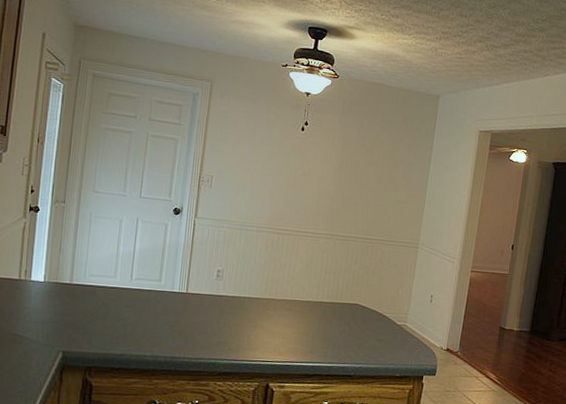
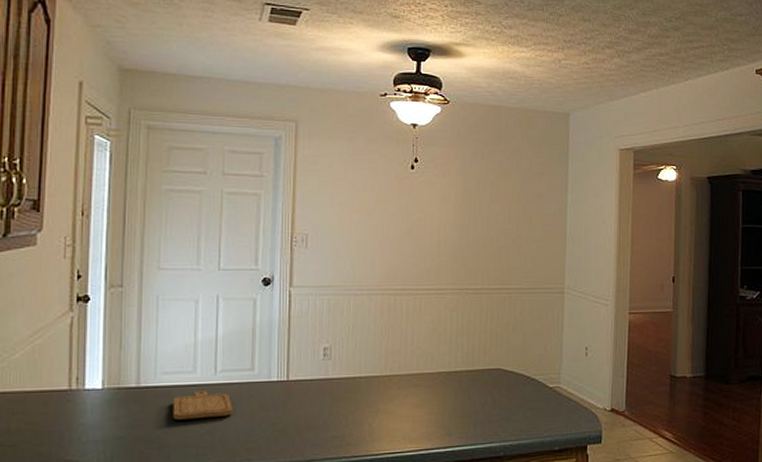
chopping board: none [95,292,142,315] -> present [172,391,232,420]

